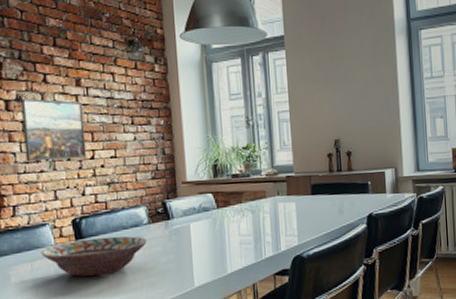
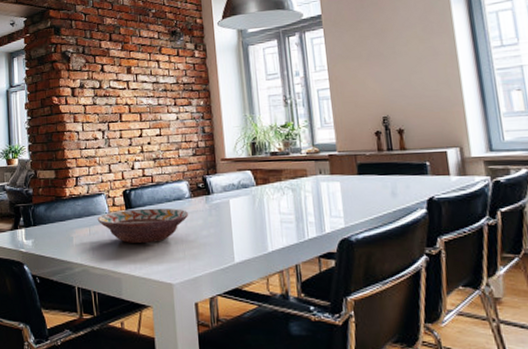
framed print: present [21,99,87,162] -> none [84,85,136,140]

